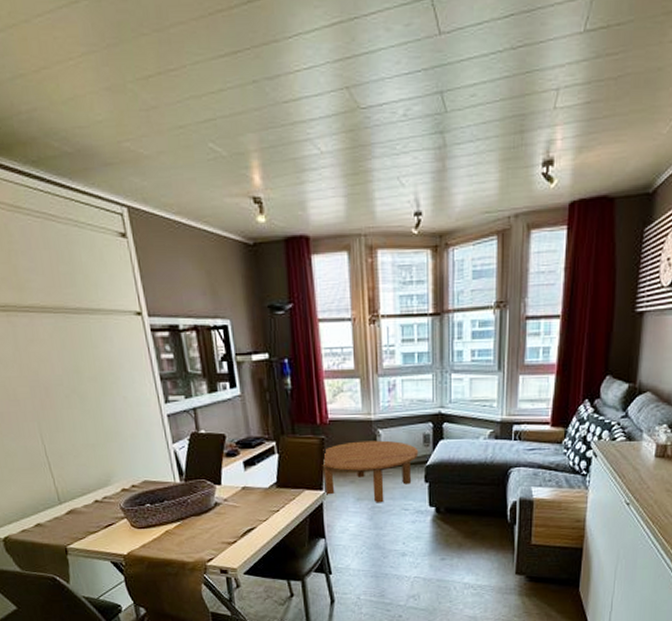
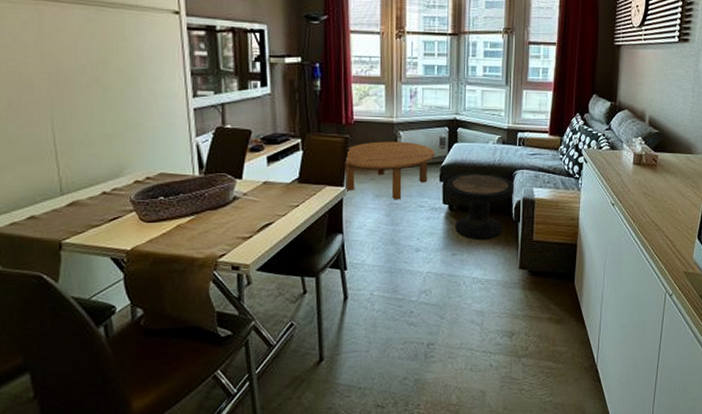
side table: none [432,472,509,544] -> present [446,173,514,240]

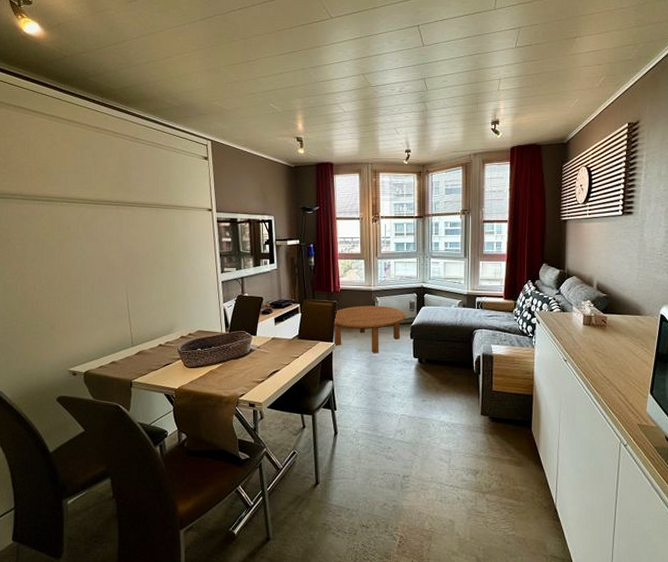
side table: present [446,173,514,240] -> none [416,331,474,389]

